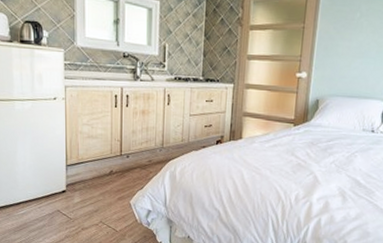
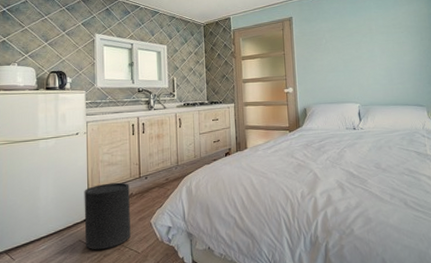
trash can: none [62,156,110,223] -> present [84,182,131,250]

